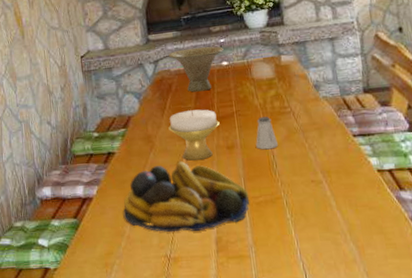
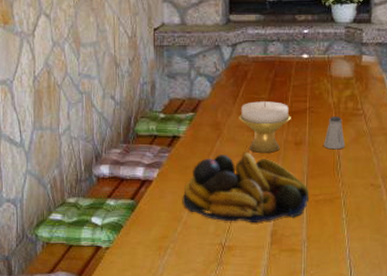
bowl: present [168,46,224,92] -> none [248,35,306,83]

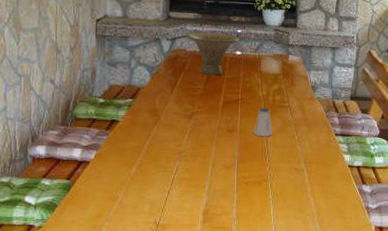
fruit bowl: present [182,153,310,222] -> none [118,137,240,202]
candle holder: present [239,101,291,153] -> none [176,91,225,138]
bowl: none [248,35,306,83] -> present [186,32,239,76]

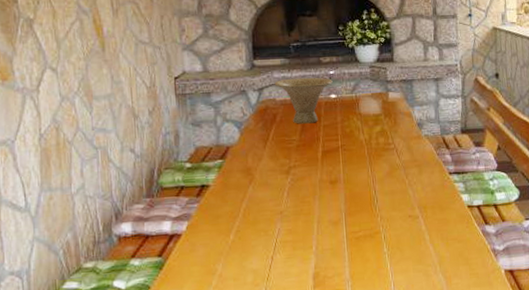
saltshaker: present [254,107,272,137] -> none [359,152,380,185]

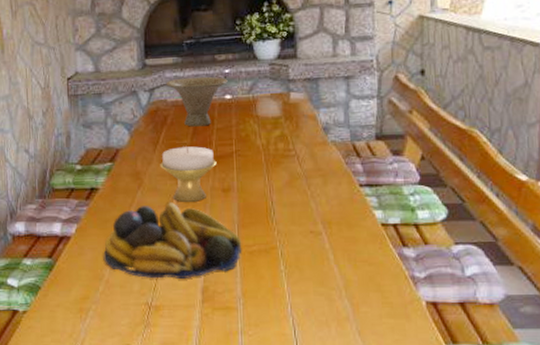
fruit bowl: none [215,196,349,269] -> present [103,202,242,279]
candle holder: none [270,142,324,195] -> present [160,146,217,202]

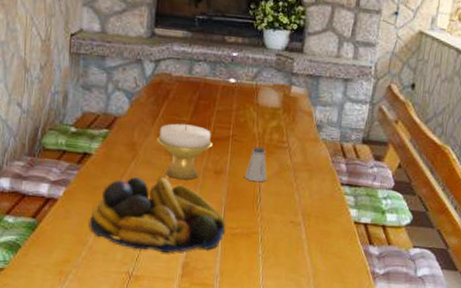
bowl: present [166,76,228,127] -> none [172,54,234,107]
saltshaker: none [254,159,278,195] -> present [245,147,267,183]

